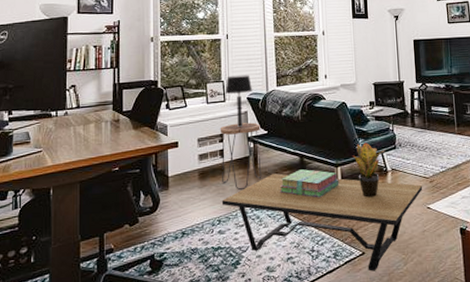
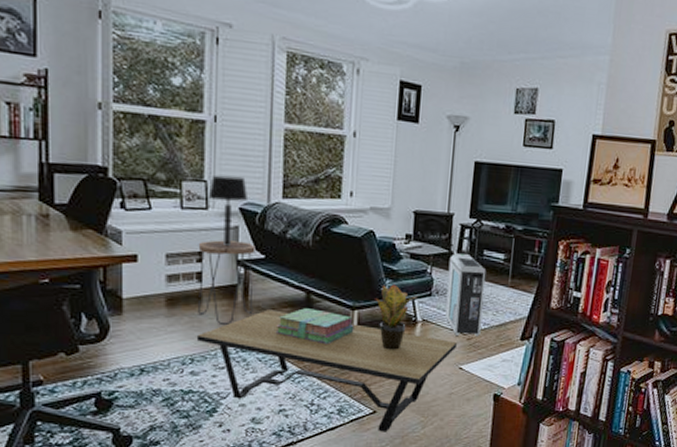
air purifier: none [405,111,440,179] -> present [444,253,487,336]

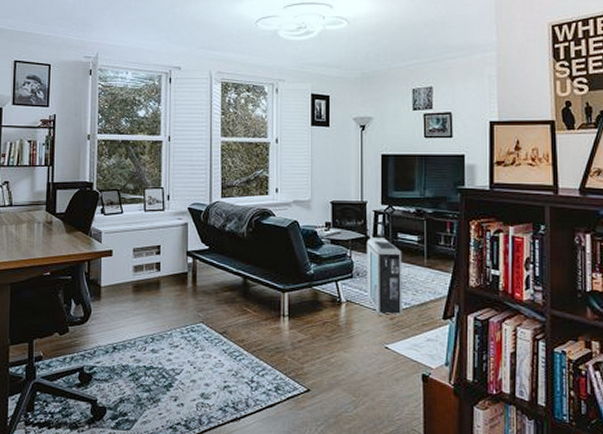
coffee table: present [196,309,458,432] -> none [156,293,382,411]
side table: present [198,240,256,325] -> none [157,235,201,307]
table lamp: present [208,174,249,247] -> none [164,182,195,241]
stack of books: present [275,308,354,345] -> none [219,292,286,325]
potted plant: present [375,284,418,350] -> none [302,268,340,330]

